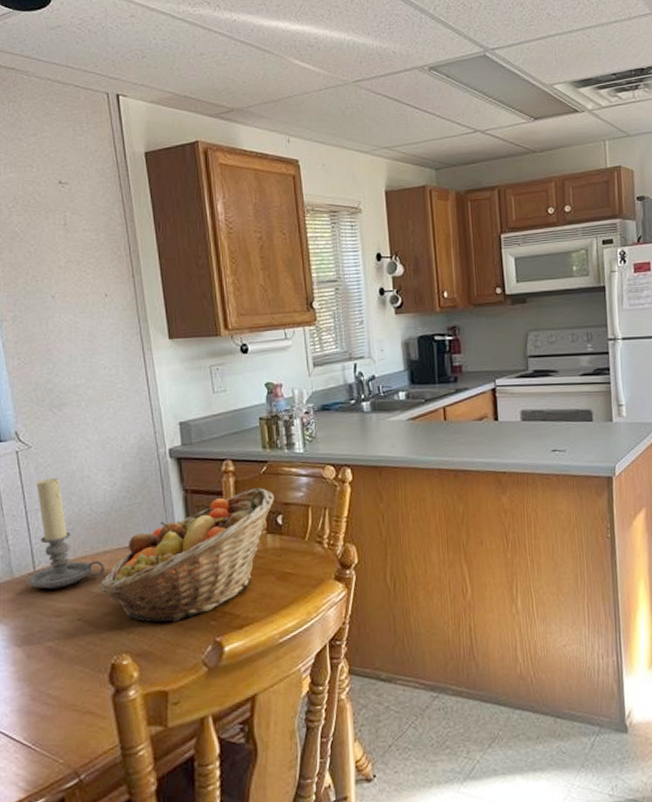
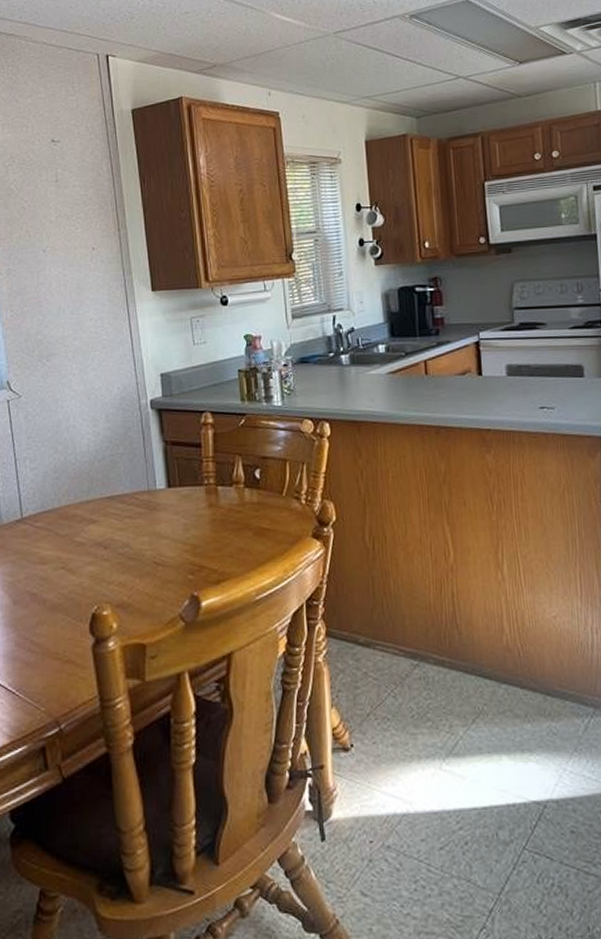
candle holder: present [28,477,104,589] -> none [16,426,87,536]
fruit basket: present [99,488,274,623] -> none [82,441,252,575]

